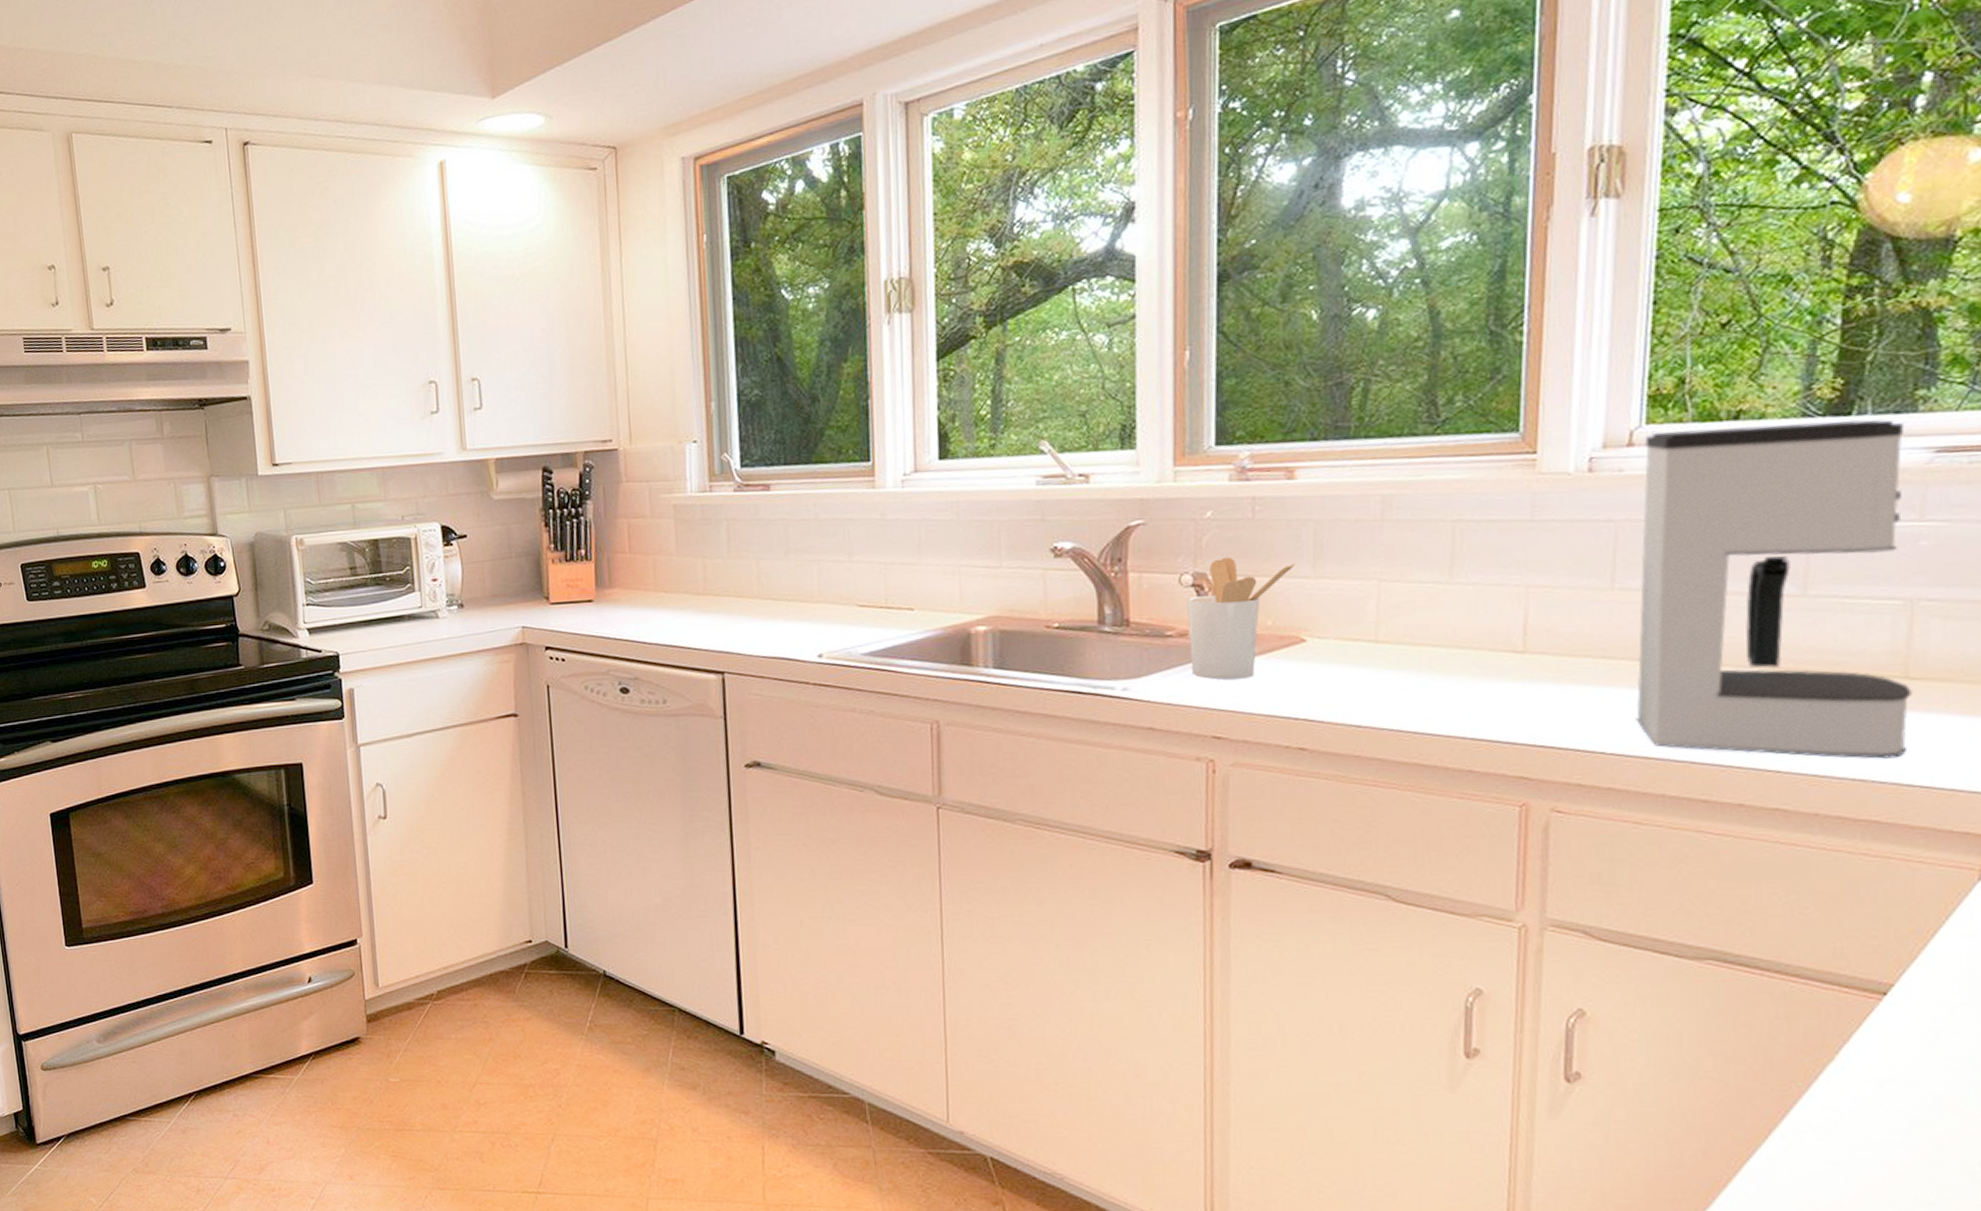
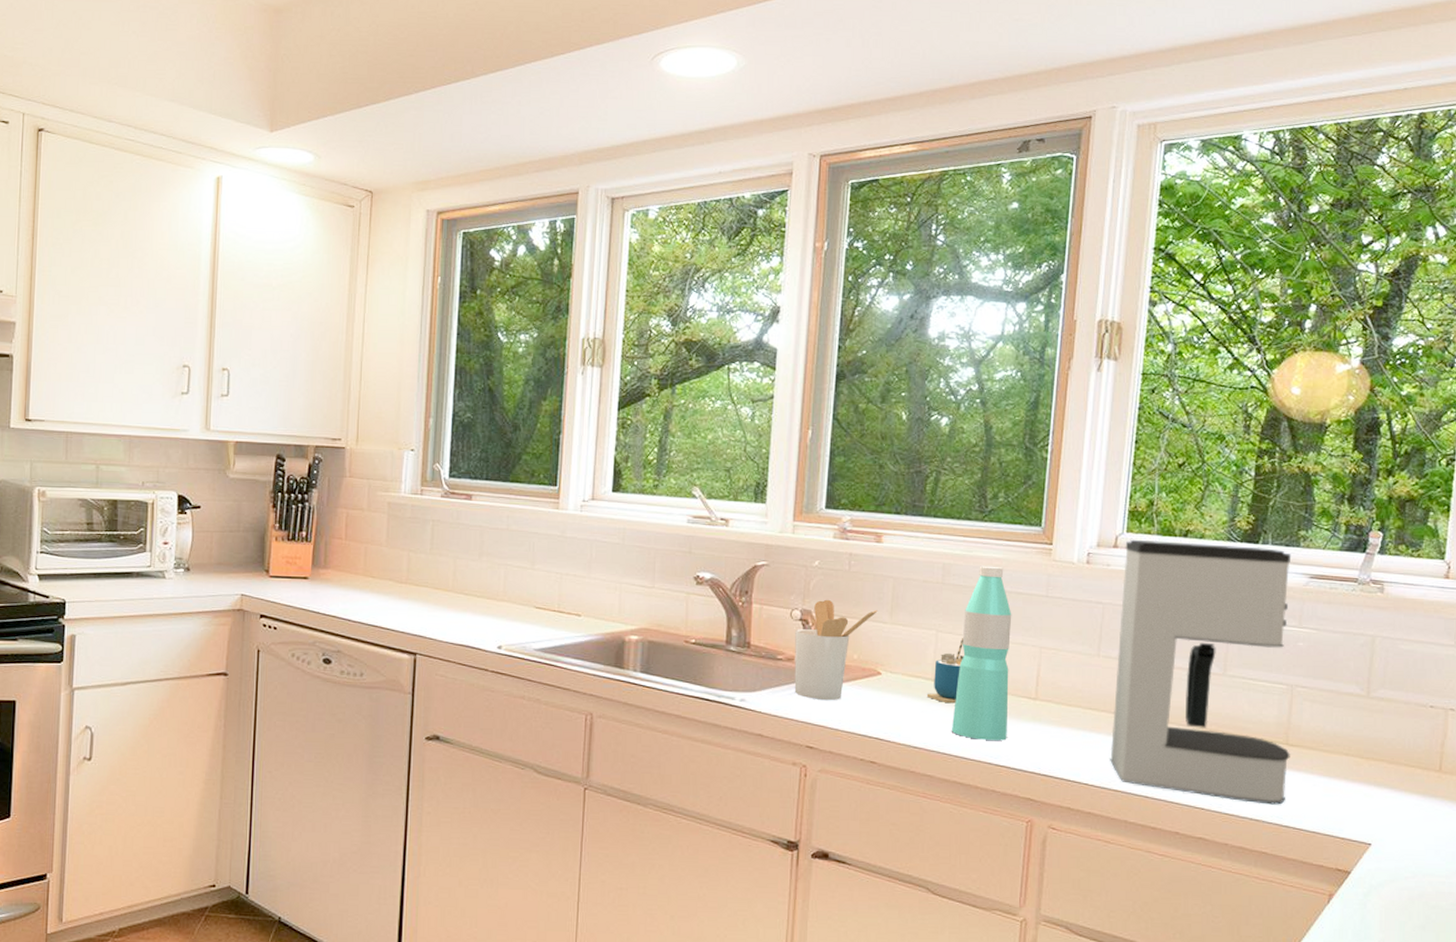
cup: none [1369,584,1419,669] -> present [926,637,964,704]
water bottle: none [1407,490,1486,710] -> present [952,565,1012,740]

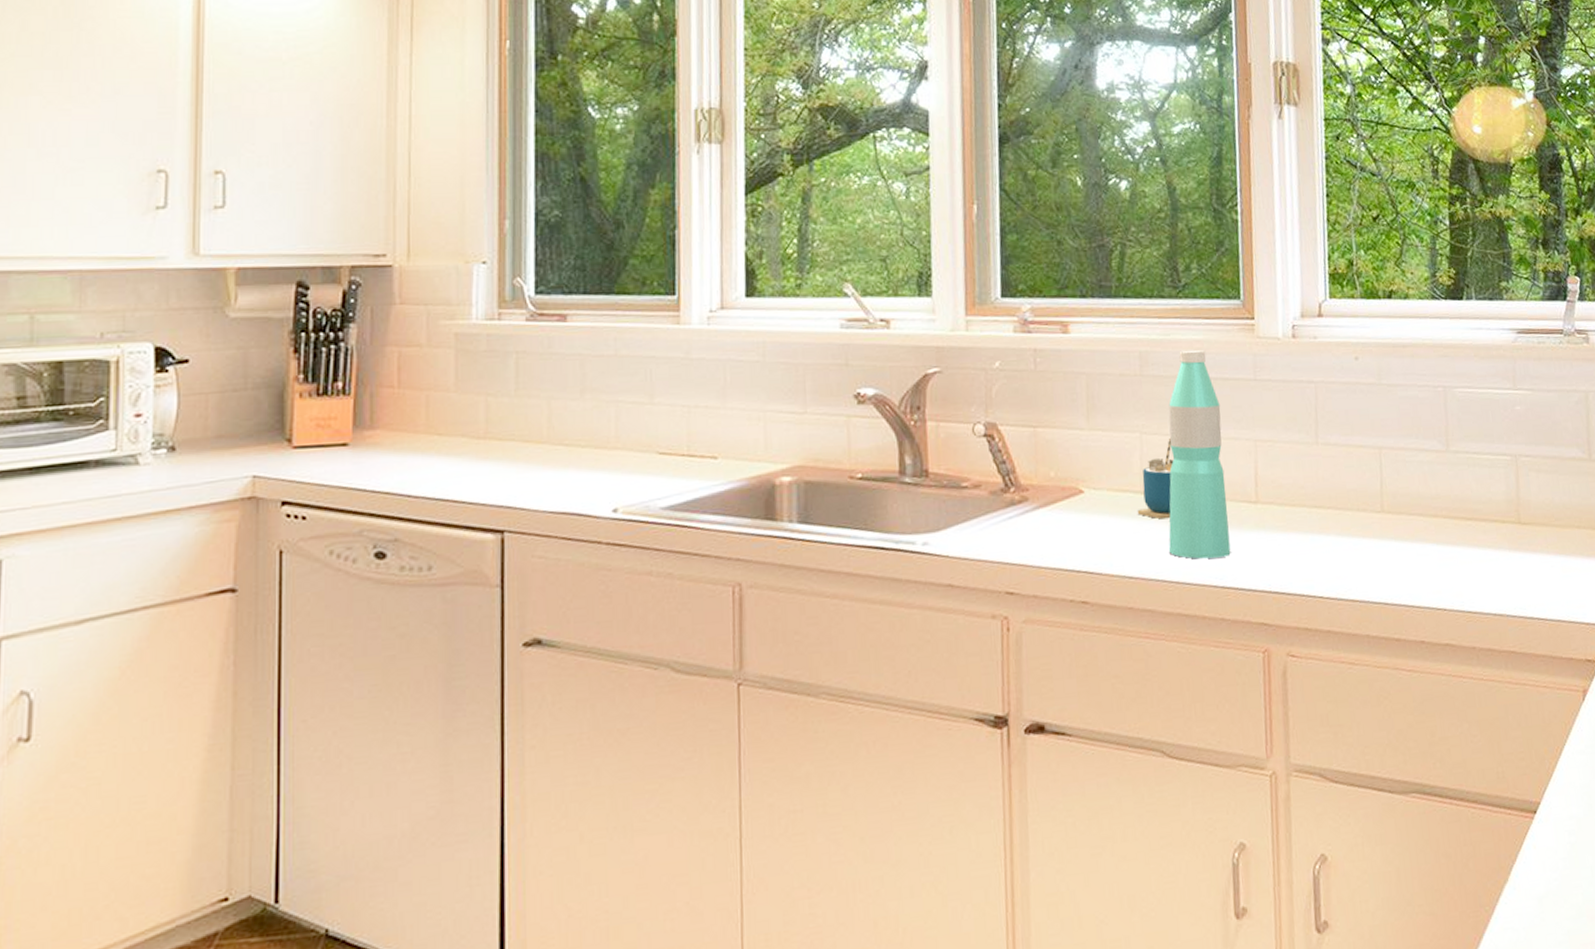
utensil holder: present [794,599,878,701] -> none [980,407,1072,533]
coffee maker: present [1110,539,1292,805] -> none [1329,303,1526,596]

